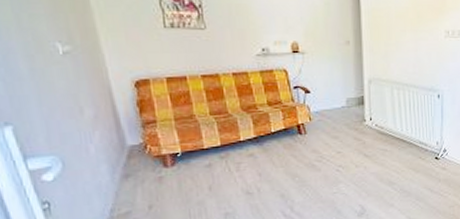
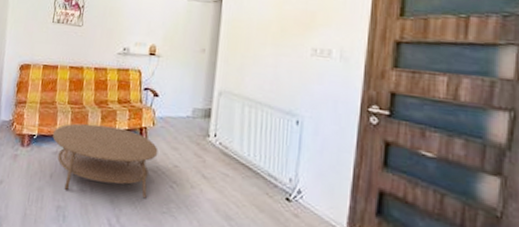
coffee table: none [200,129,320,197] -> present [53,123,159,199]

